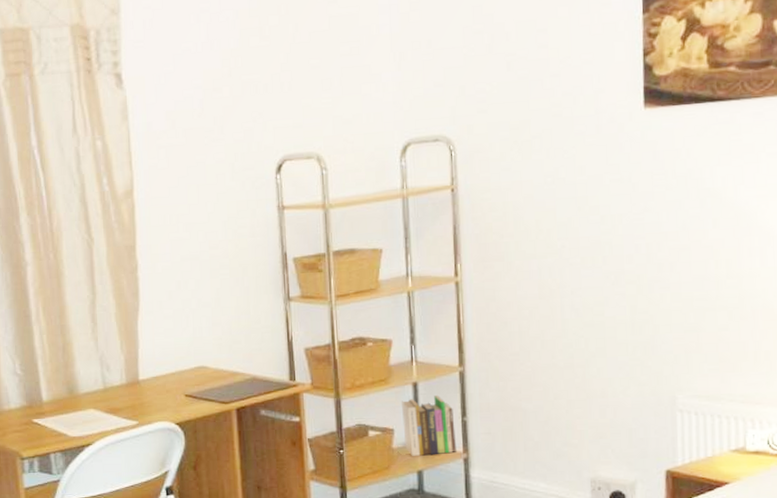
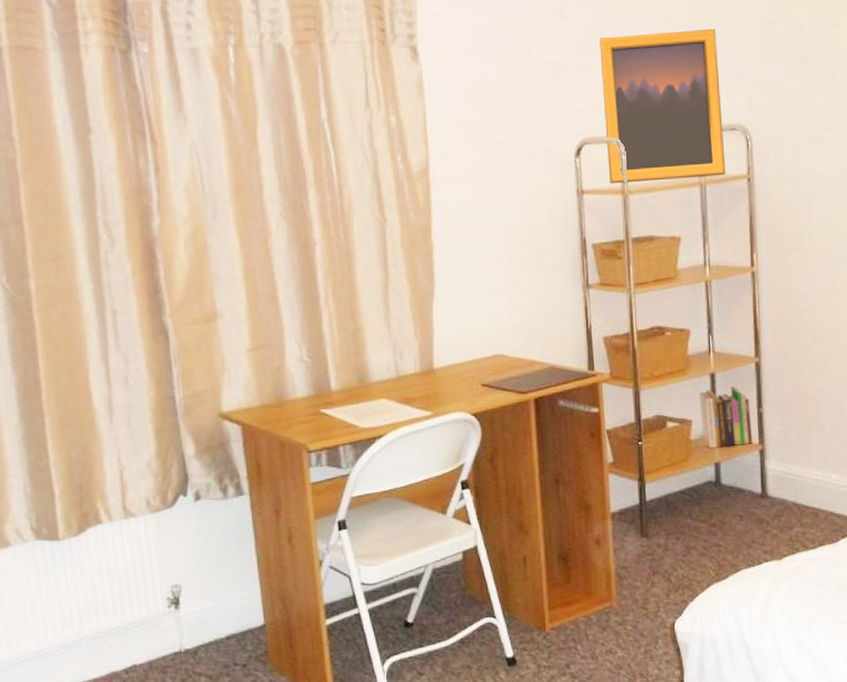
picture frame: none [300,42,429,199] -> present [599,29,726,184]

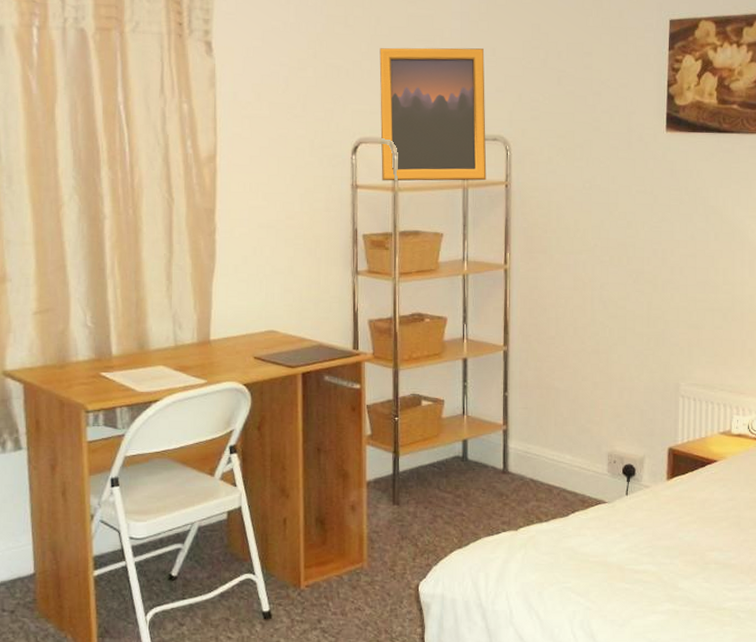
books: present [698,385,752,449] -> none [451,370,497,427]

